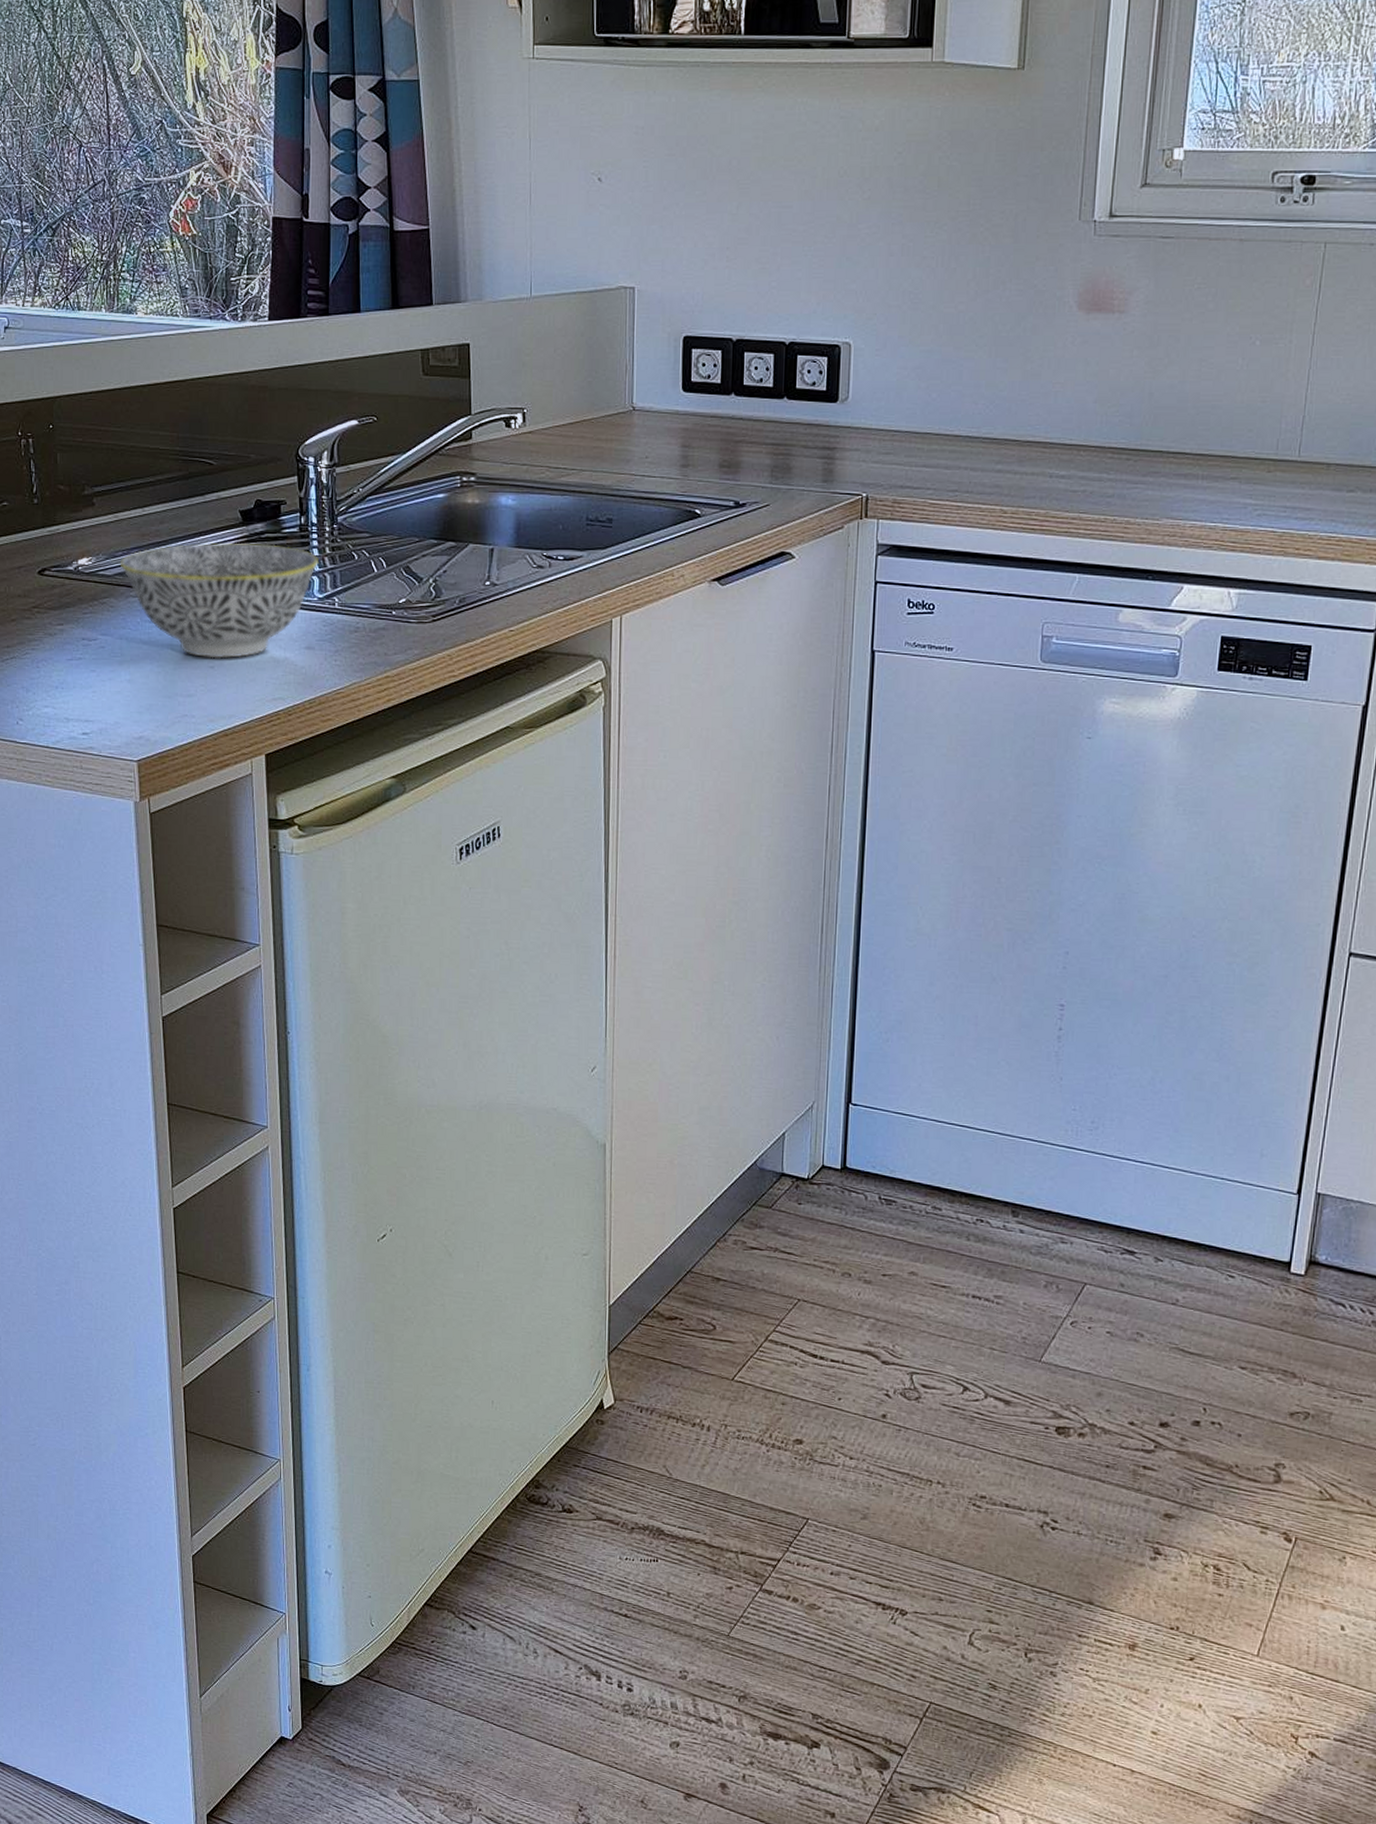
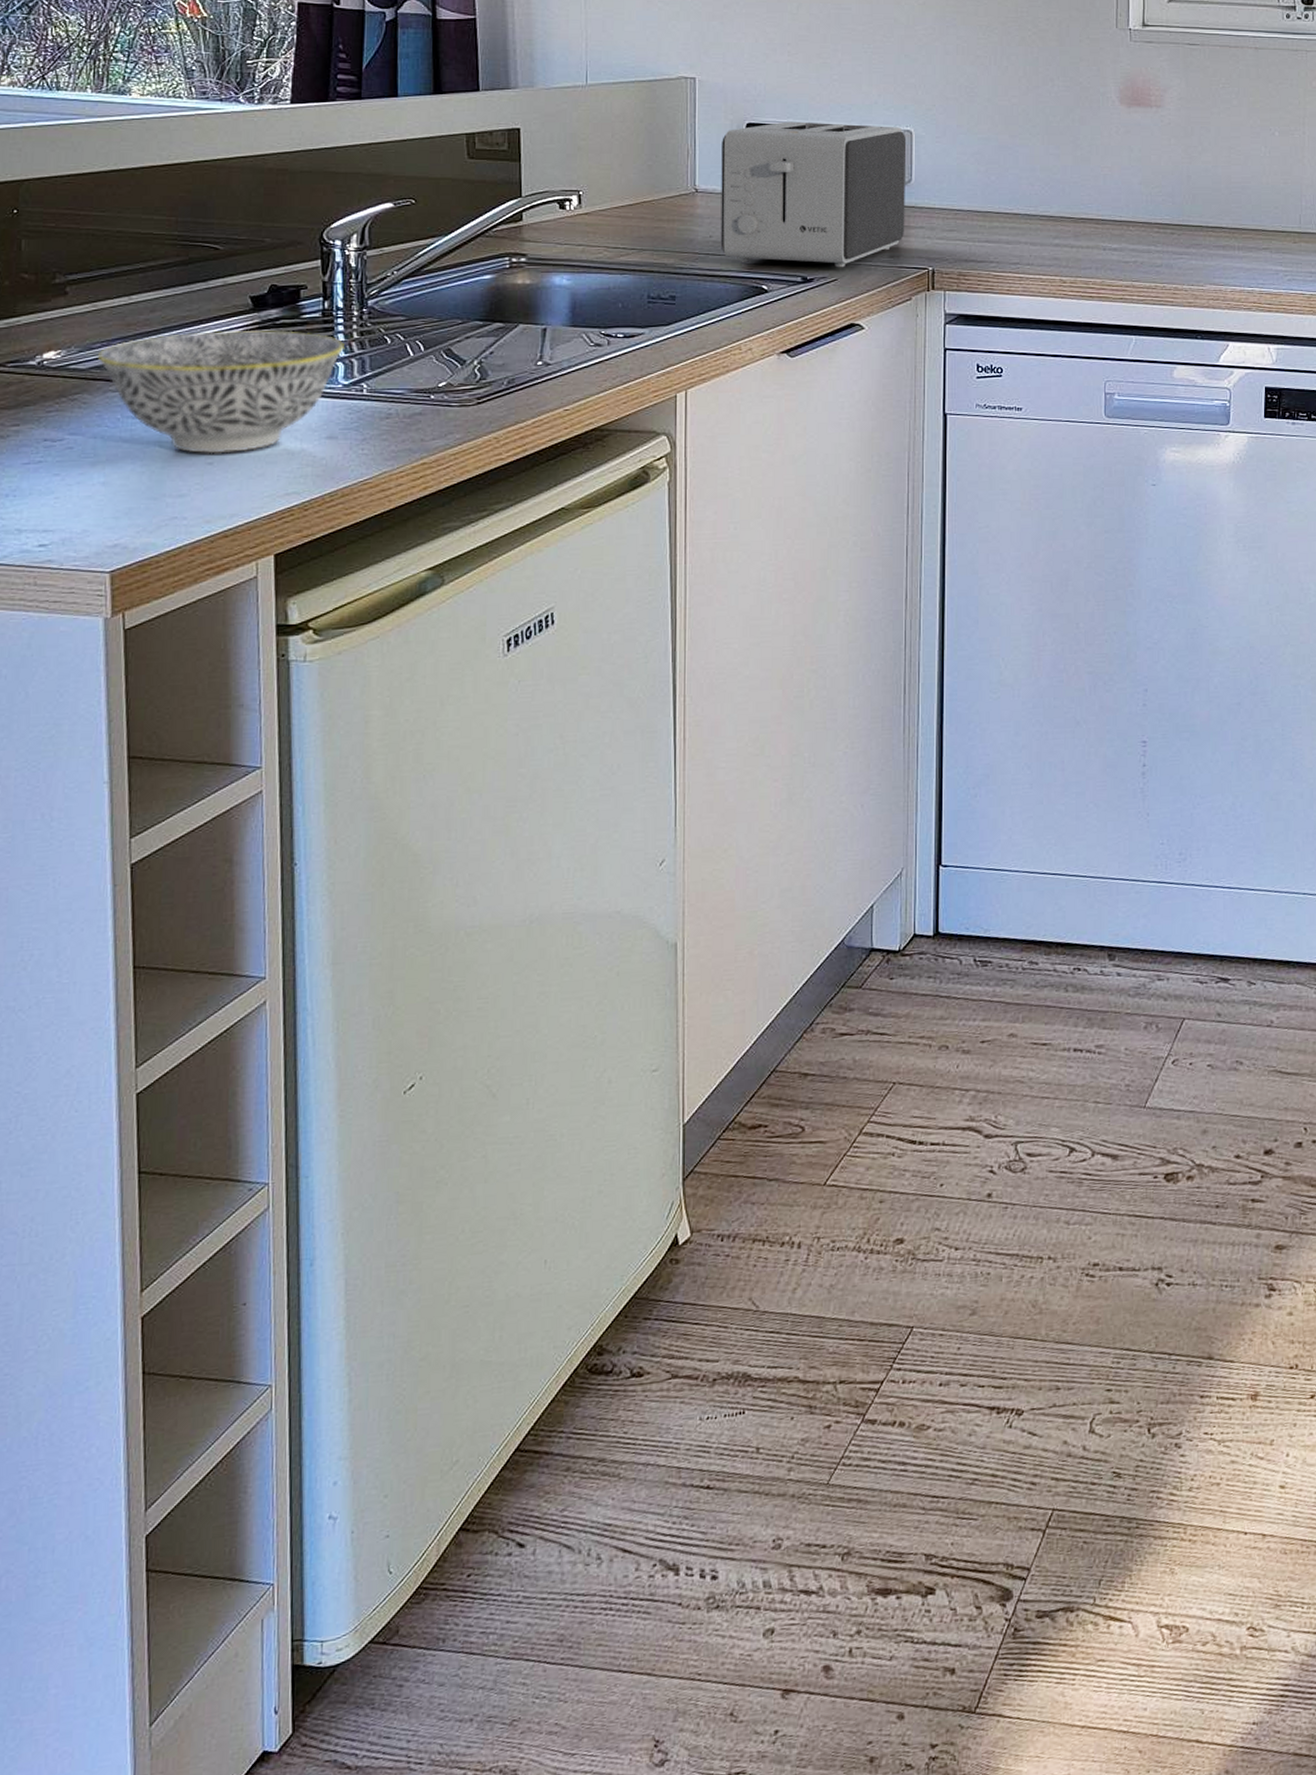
toaster: none [656,333,845,492] -> present [720,121,907,268]

